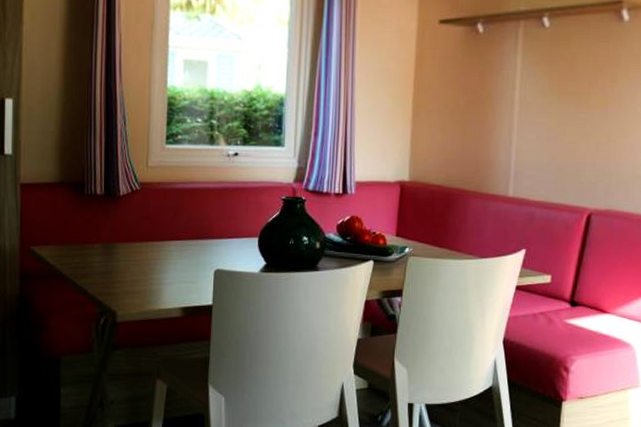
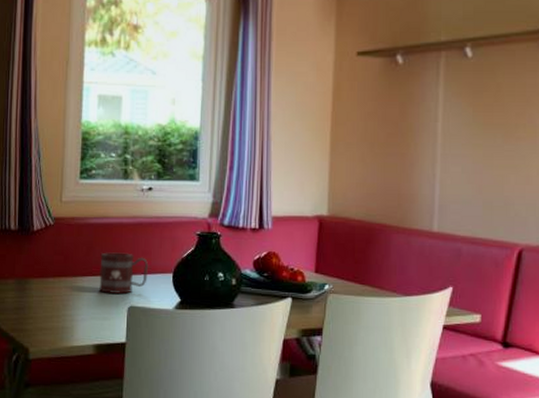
mug: none [186,217,235,258] -> present [99,252,149,294]

